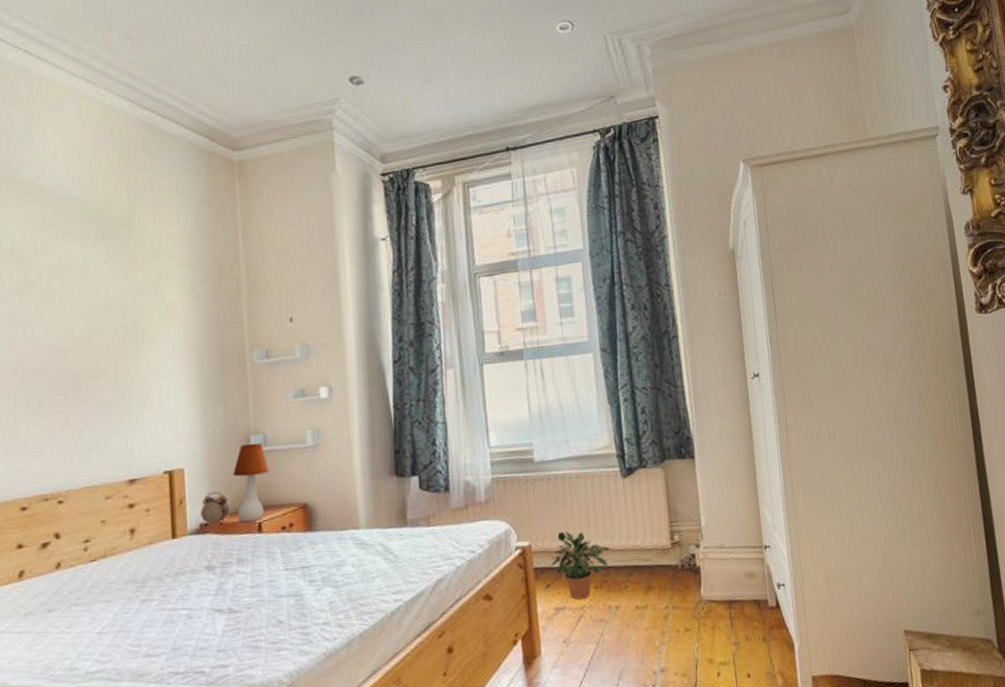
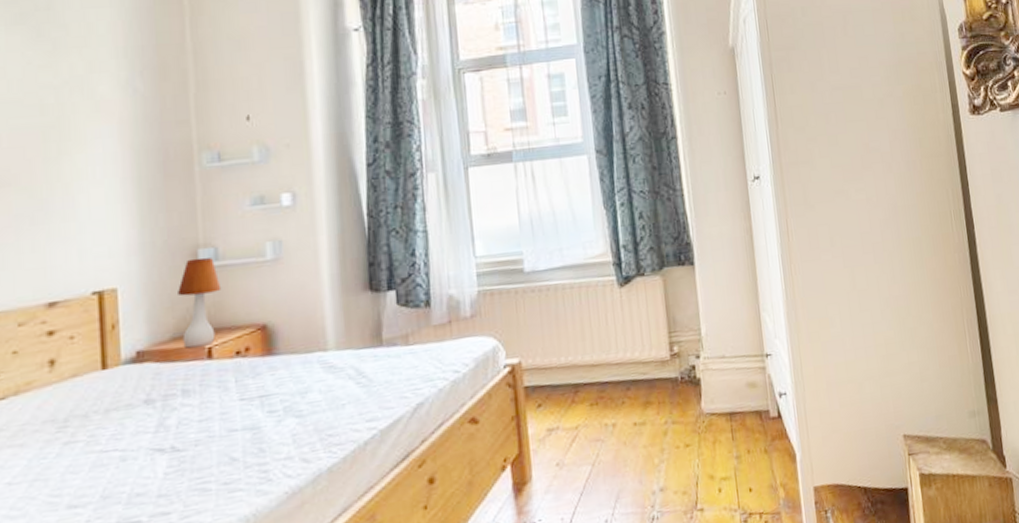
alarm clock: present [200,491,230,525] -> none [137,313,173,352]
potted plant: present [550,530,611,600] -> none [542,345,608,419]

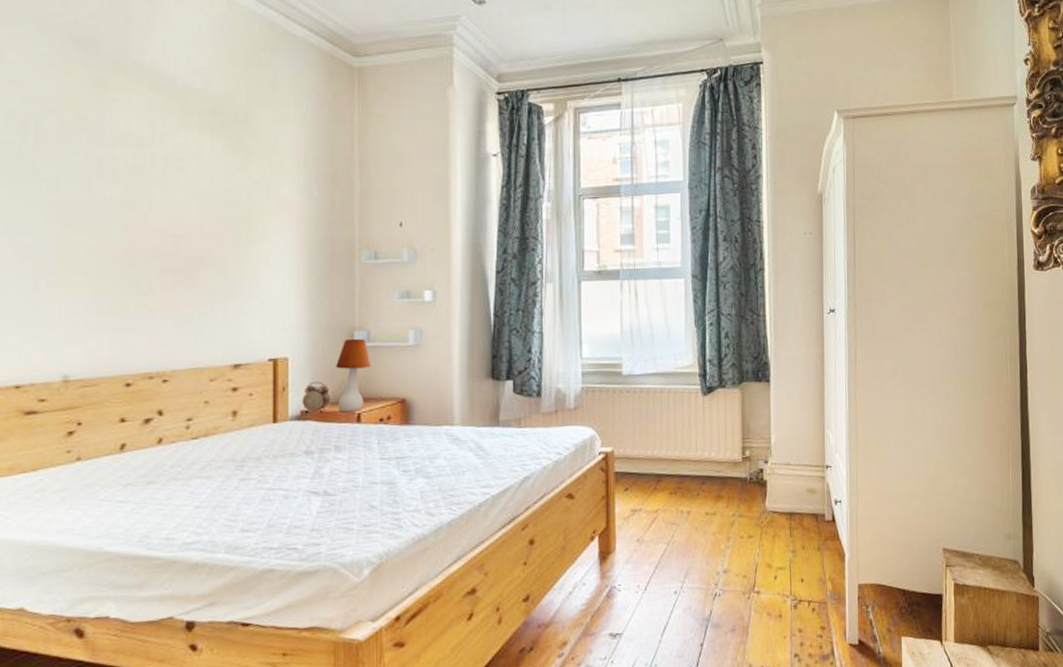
alarm clock: none [137,313,173,352] -> present [302,381,330,413]

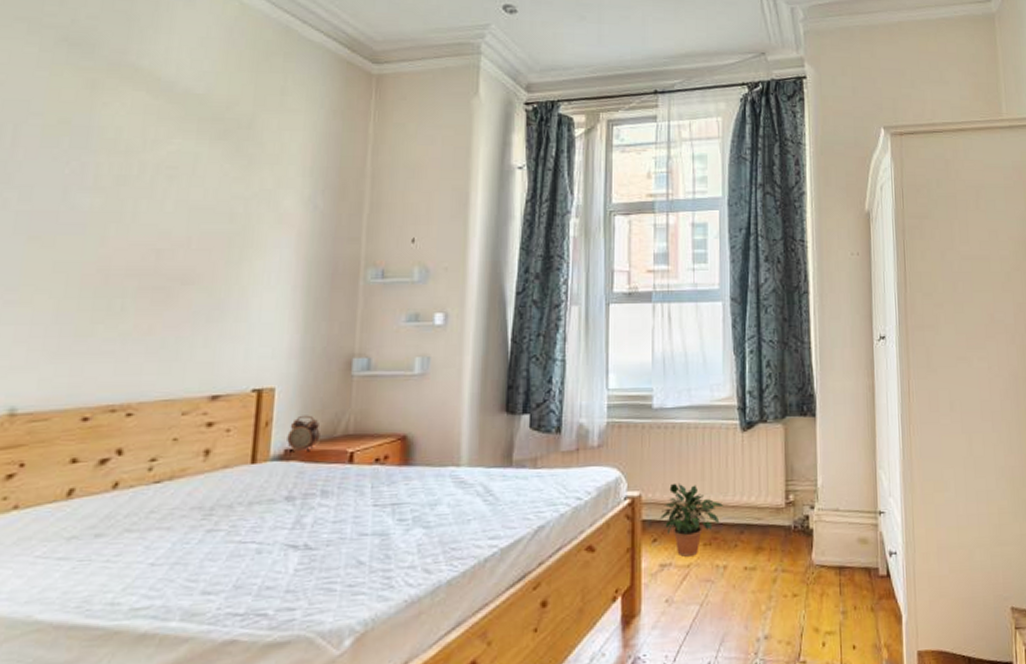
table lamp: present [336,338,371,414] -> none [328,366,370,453]
potted plant: none [630,440,687,503] -> present [659,482,724,557]

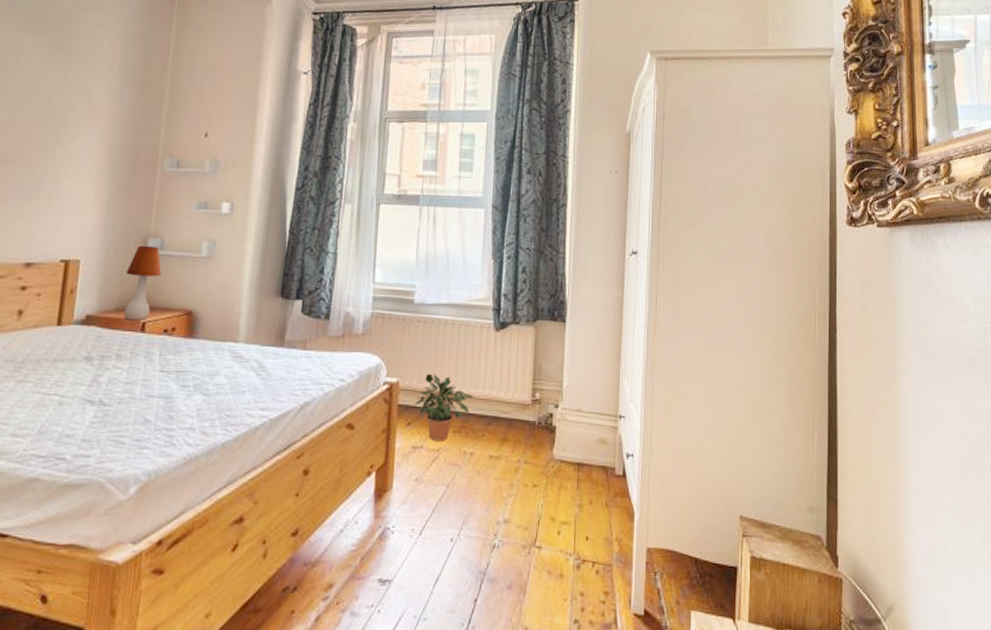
alarm clock: present [287,415,320,452] -> none [88,286,118,319]
table lamp: none [328,366,370,453] -> present [123,245,162,322]

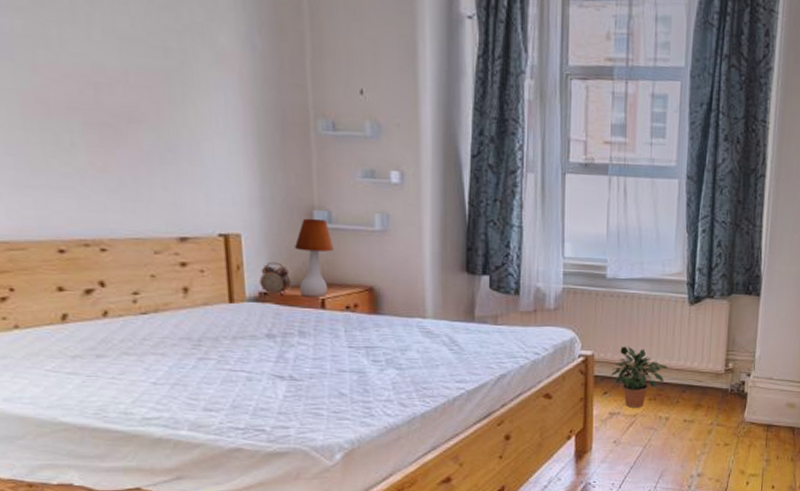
alarm clock: none [88,286,118,319] -> present [259,261,291,296]

